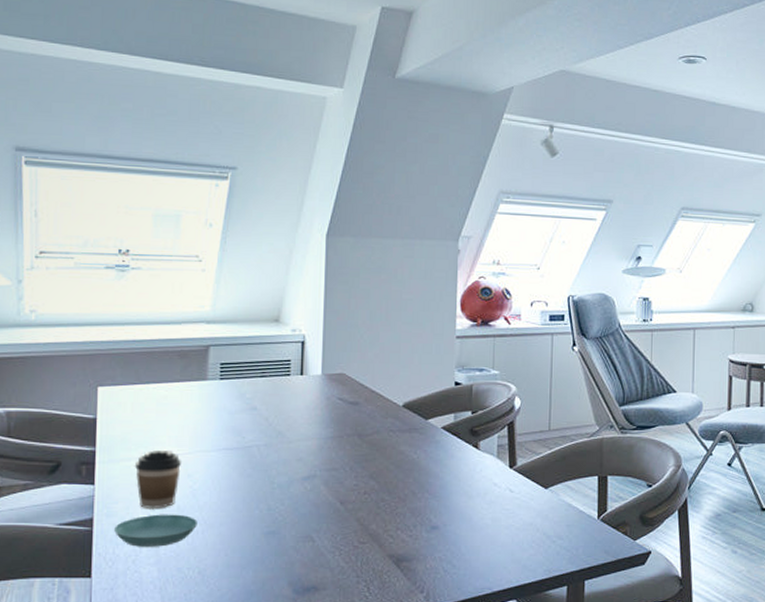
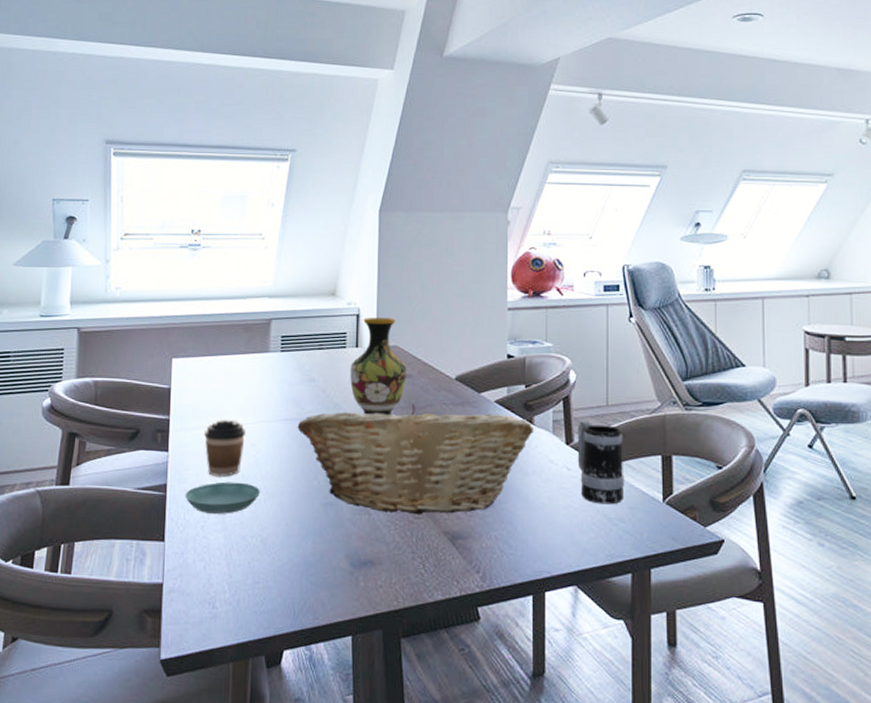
fruit basket: none [237,431,479,540] -> present [297,404,533,515]
vase: none [294,345,354,443] -> present [350,318,407,416]
mug: none [520,444,563,523] -> present [577,420,625,505]

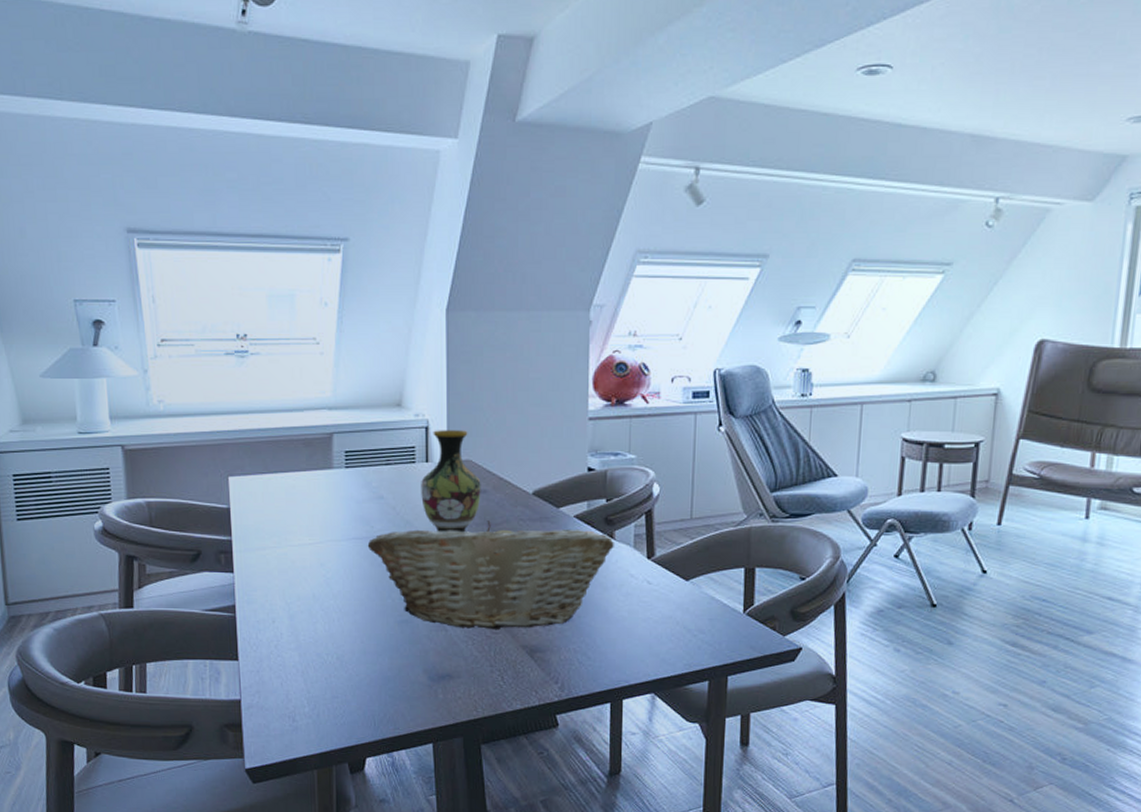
saucer: present [185,481,260,514] -> none [256,601,333,633]
coffee cup: present [203,419,245,477] -> none [269,539,313,597]
mug: present [577,420,625,505] -> none [658,534,706,617]

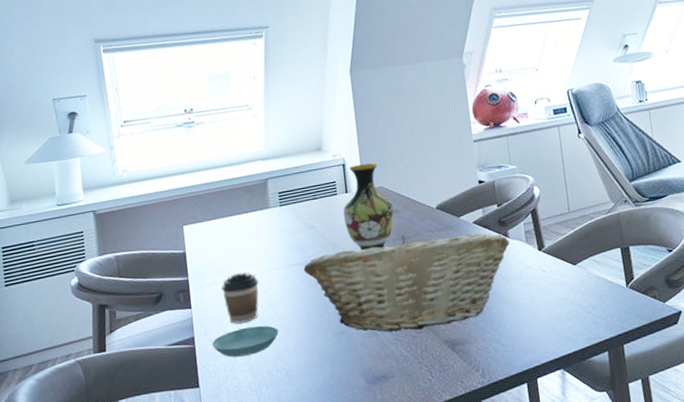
saucer: none [256,601,333,633] -> present [212,325,279,358]
coffee cup: none [269,539,313,597] -> present [221,271,259,324]

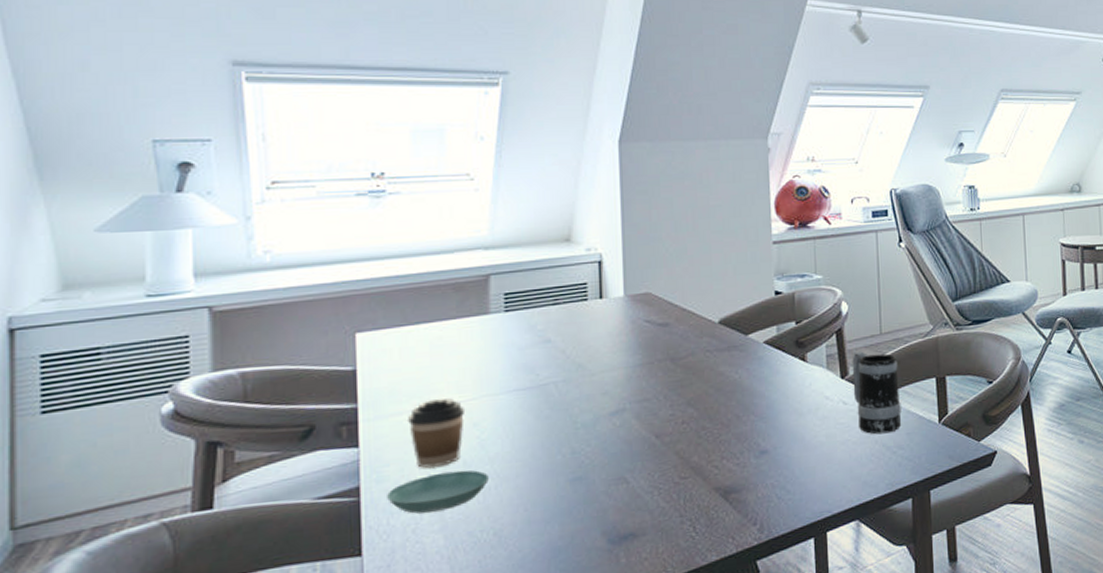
fruit basket: present [303,232,510,332] -> none [531,354,807,478]
vase: present [343,163,394,251] -> none [594,262,663,374]
mug: none [546,227,594,297] -> present [852,351,902,435]

